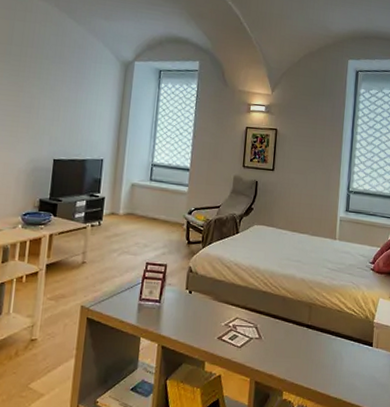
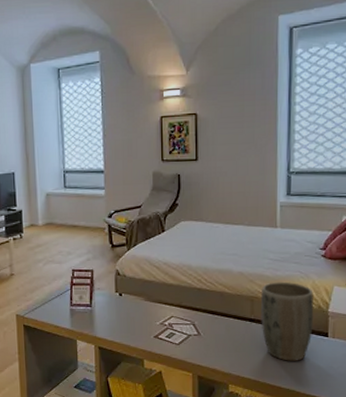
plant pot: none [316,290,363,370] -> present [261,282,314,361]

